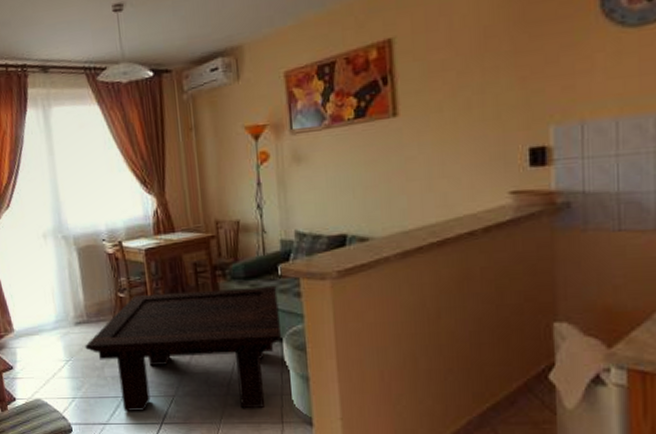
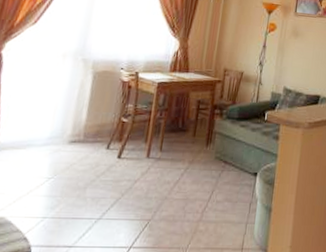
coffee table: present [85,286,282,411] -> none [72,122,261,236]

